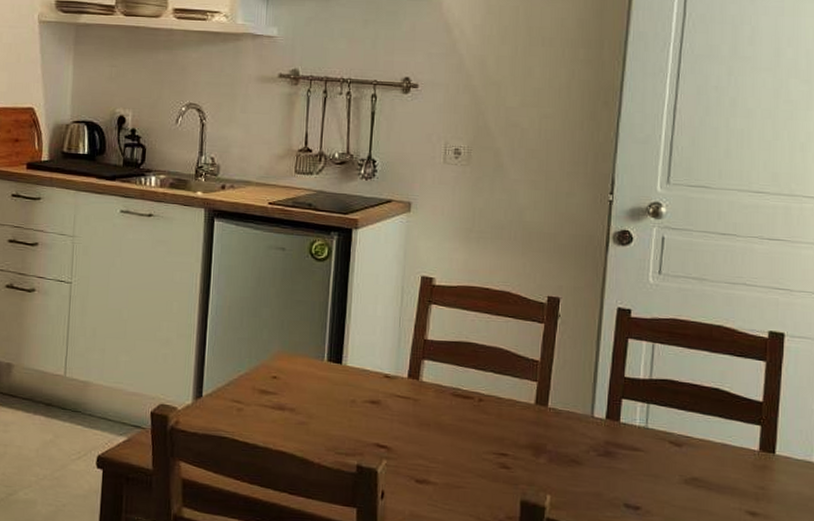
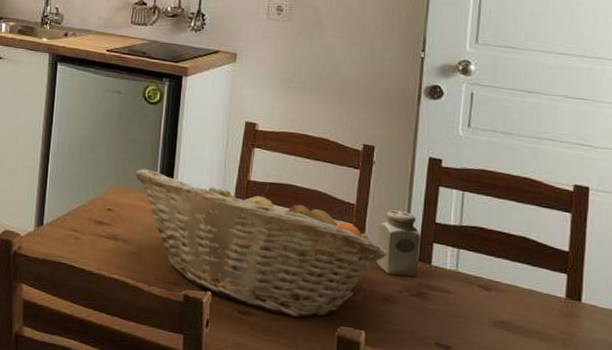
fruit basket: none [301,330,575,484] -> present [135,168,389,318]
salt shaker: none [562,366,609,436] -> present [377,210,421,277]

